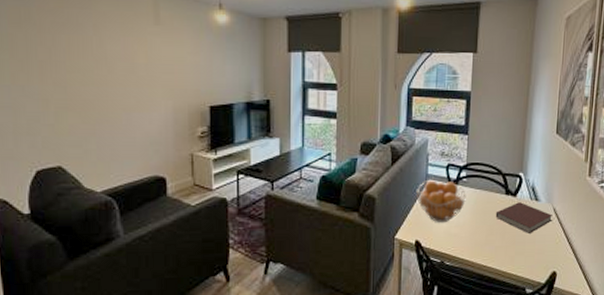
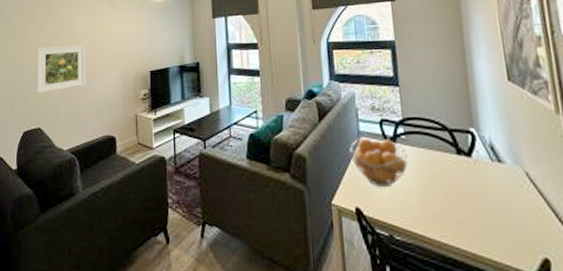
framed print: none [49,66,124,125] -> present [36,44,86,93]
notebook: present [495,202,552,233] -> none [448,164,527,204]

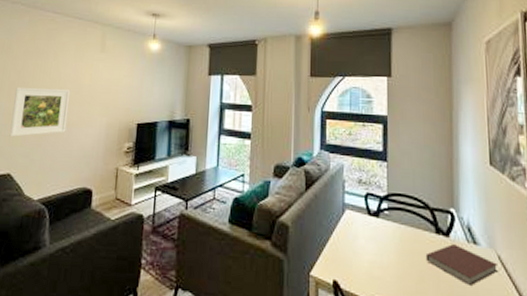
fruit basket: present [349,136,409,188] -> none [333,209,389,262]
notebook: none [448,164,527,204] -> present [425,244,498,285]

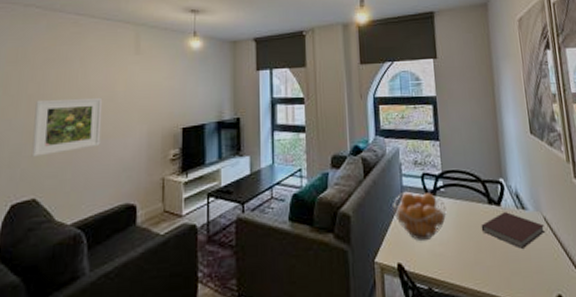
fruit basket: none [333,209,389,262] -> present [393,191,447,242]

